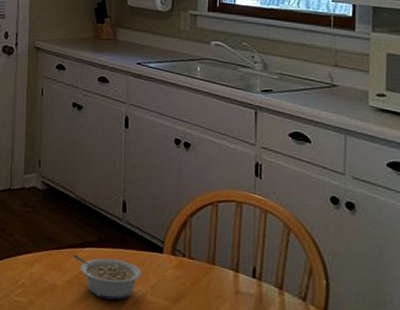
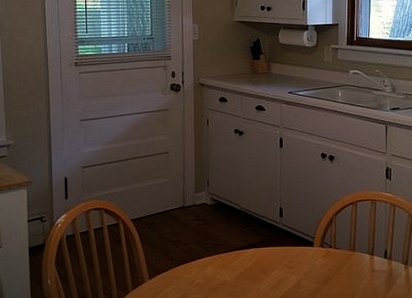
legume: present [73,254,142,300] -> none [240,255,297,288]

